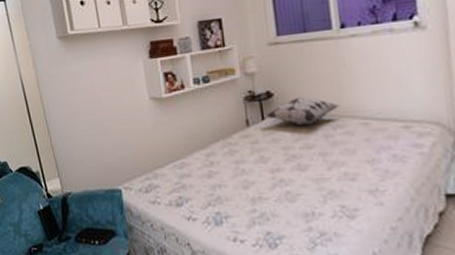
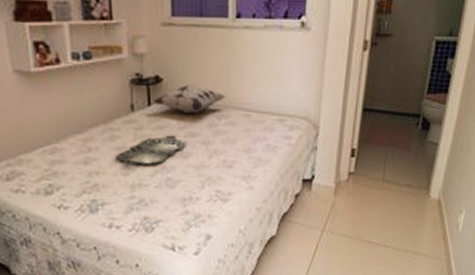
serving tray: none [235,147,302,178] -> present [115,135,185,165]

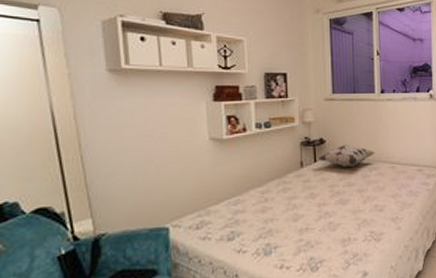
serving tray: present [115,135,185,165] -> none [287,185,344,212]

